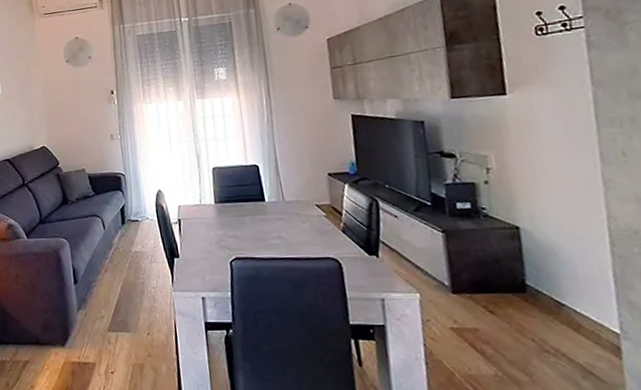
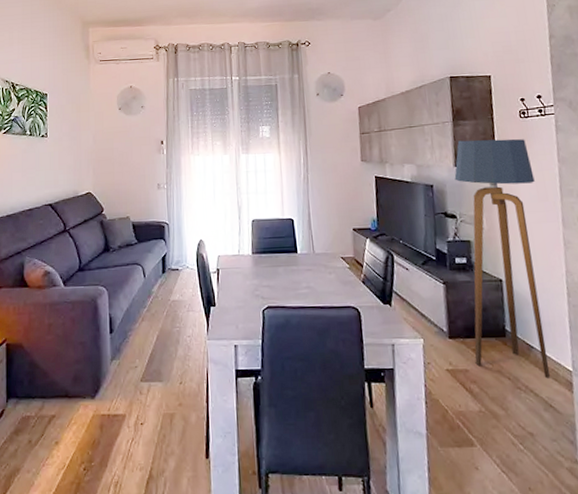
floor lamp: none [451,60,589,342] -> present [454,139,550,379]

